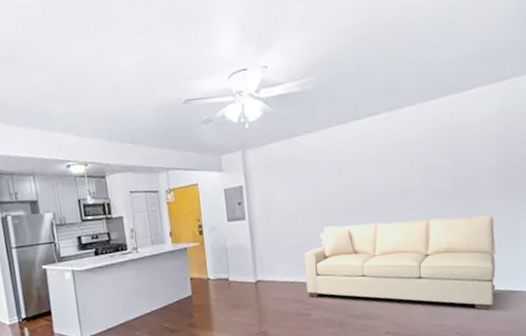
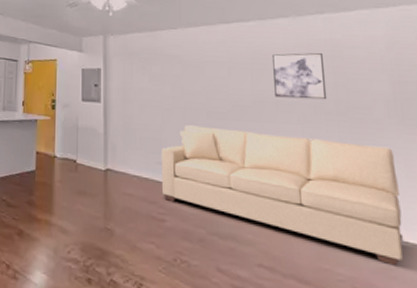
wall art: none [400,137,445,187] -> present [272,53,327,100]

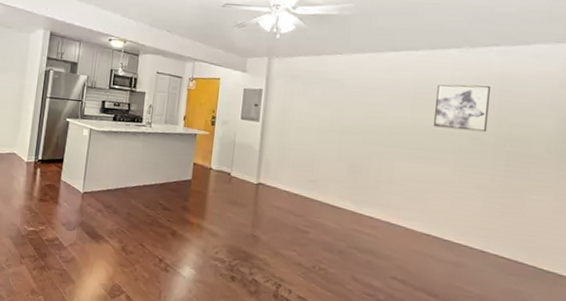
sofa: present [160,125,404,266] -> none [309,147,545,289]

